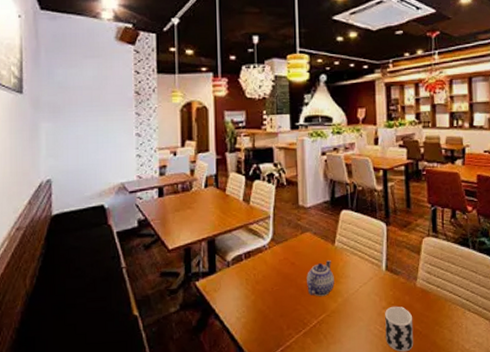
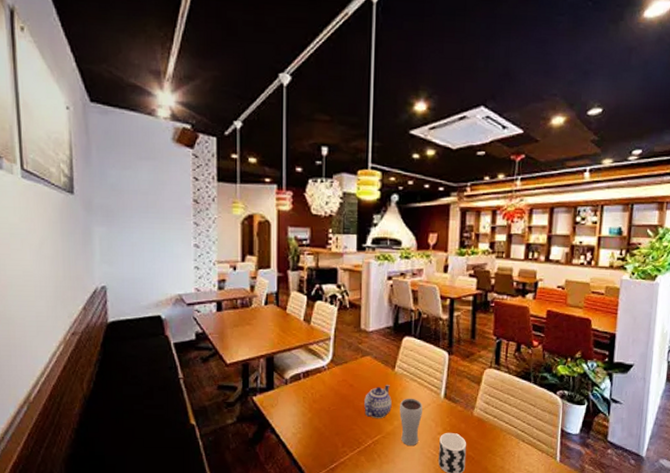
drinking glass: none [342,272,365,323] -> present [400,398,423,445]

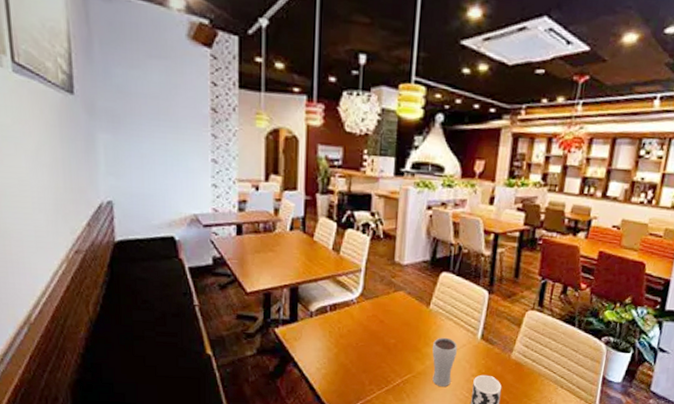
teapot: present [364,385,392,419] -> none [394,322,425,358]

